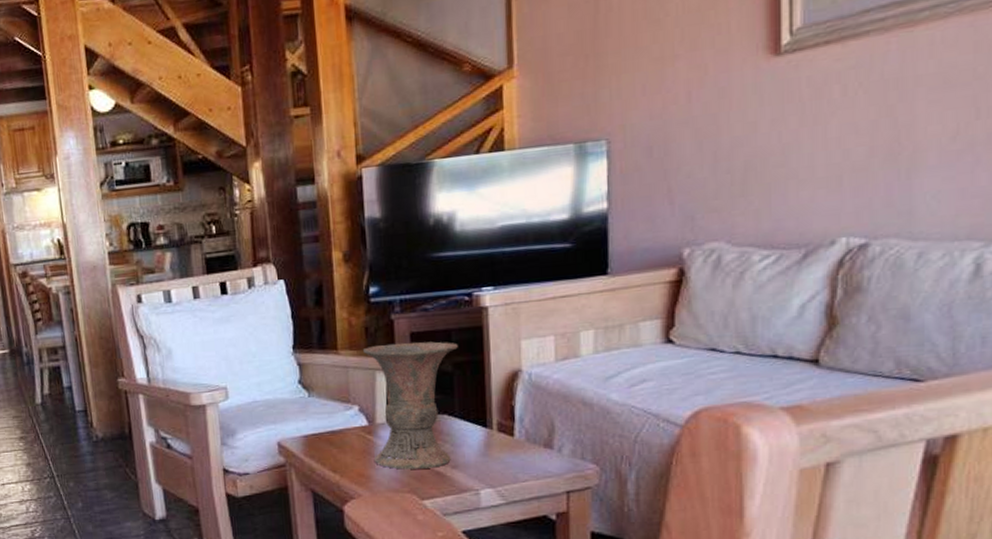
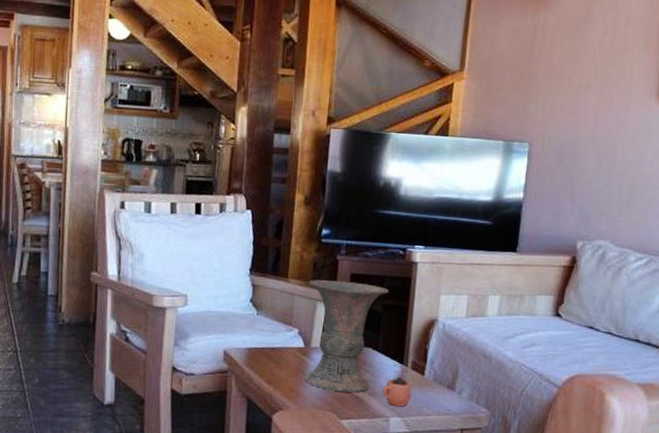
cocoa: none [467,423,502,477] -> present [382,360,413,407]

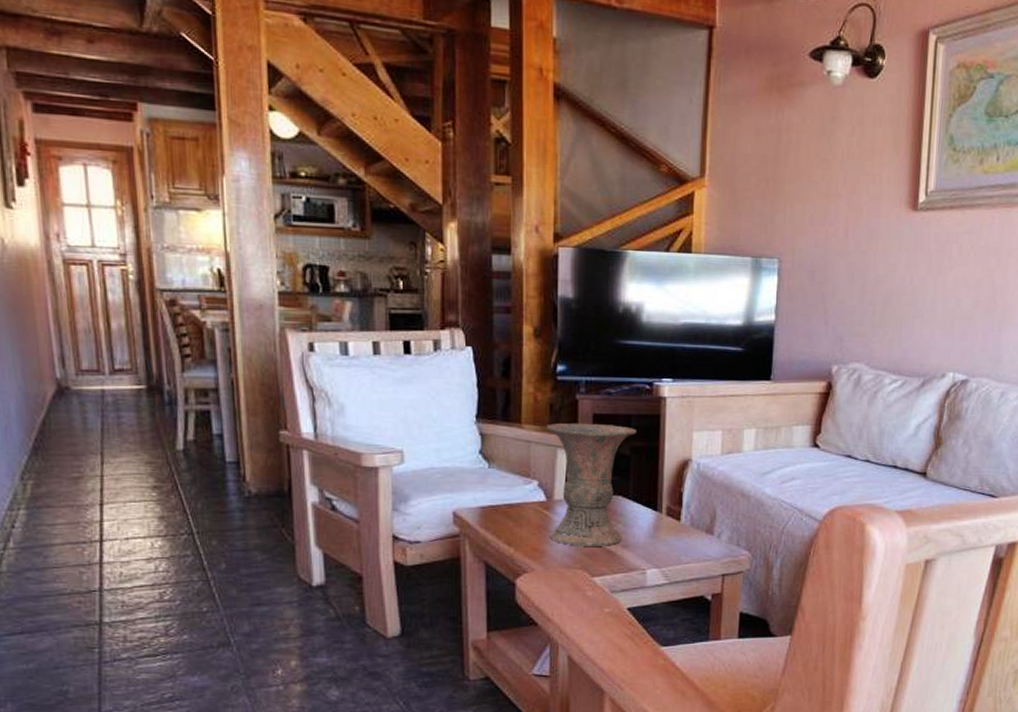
cocoa: present [382,360,413,407] -> none [637,506,668,557]

